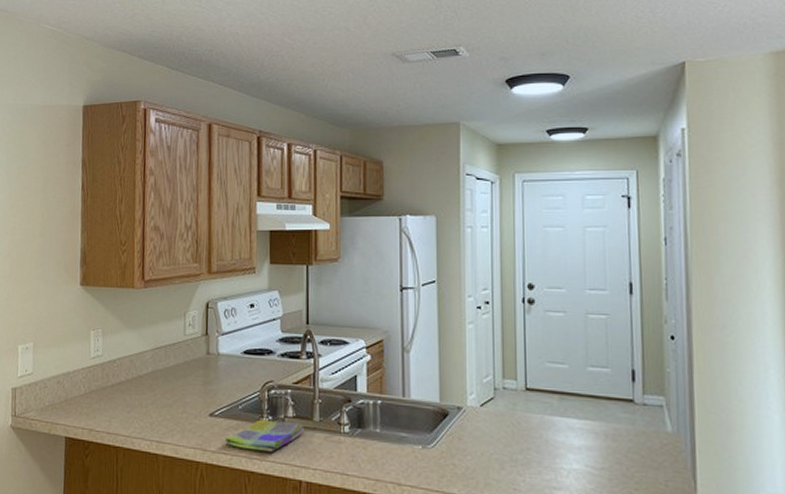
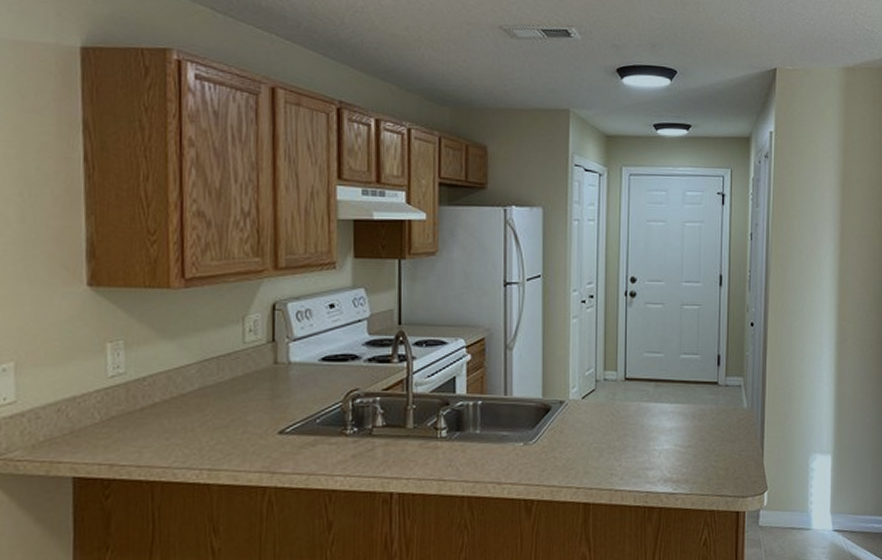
dish towel: present [225,419,304,452] -> none [300,432,395,467]

